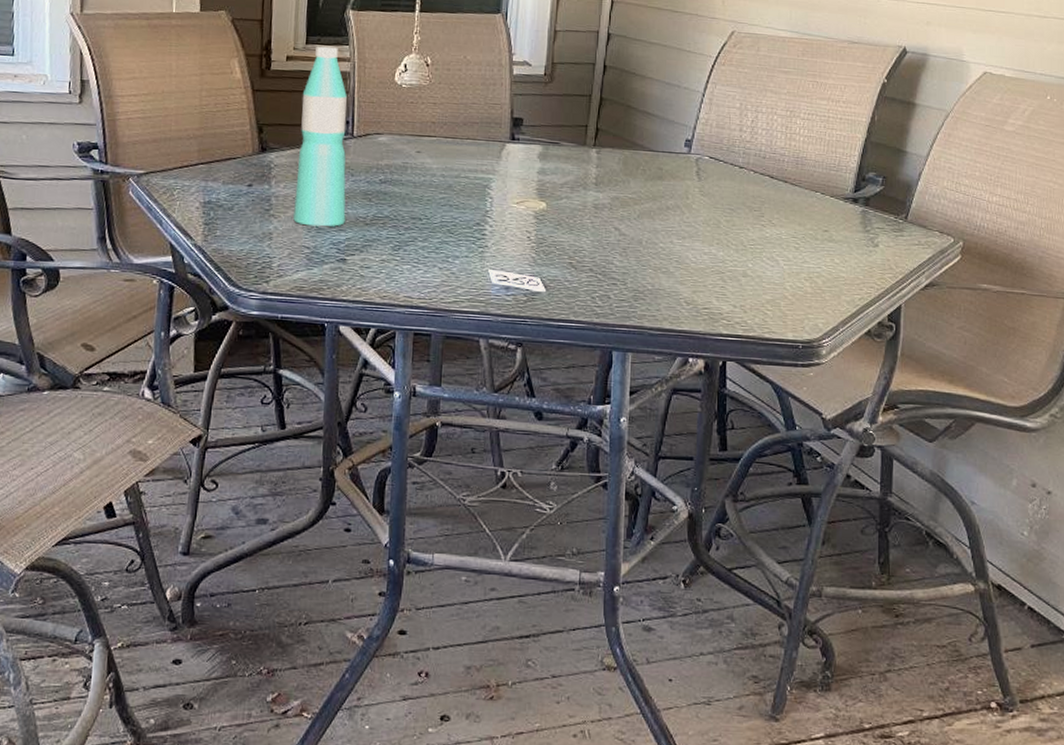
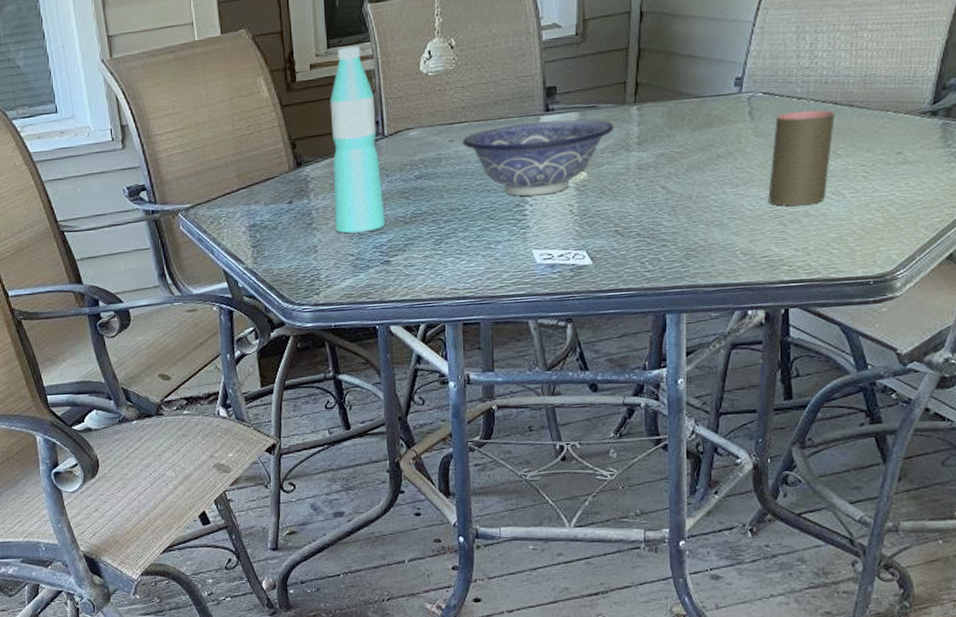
decorative bowl: none [430,146,574,218] -> present [463,119,614,197]
cup: none [711,178,771,266] -> present [768,110,835,206]

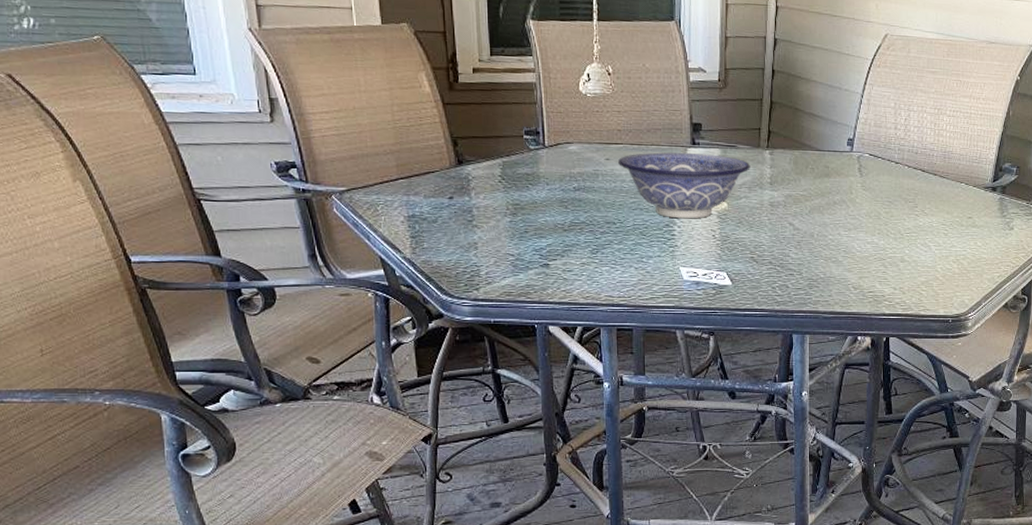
water bottle: present [329,46,385,234] -> none [492,57,545,235]
cup: present [768,110,835,206] -> none [873,173,923,252]

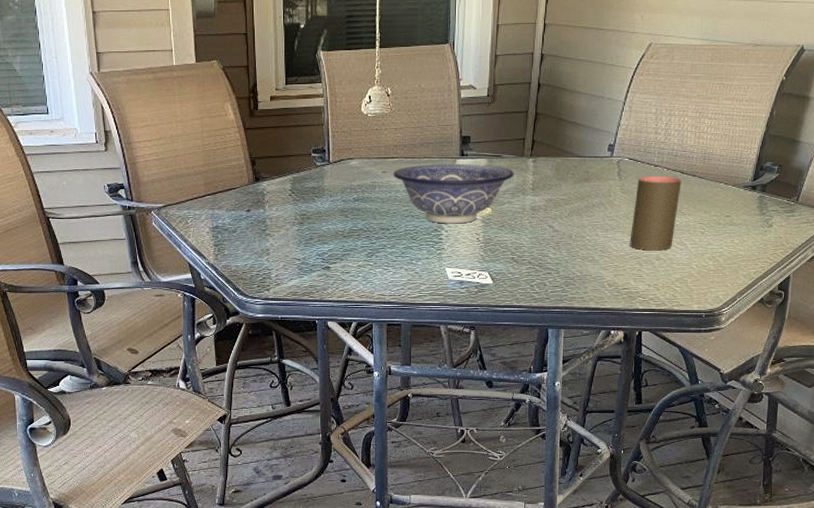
cup: none [873,173,923,252] -> present [629,176,682,251]

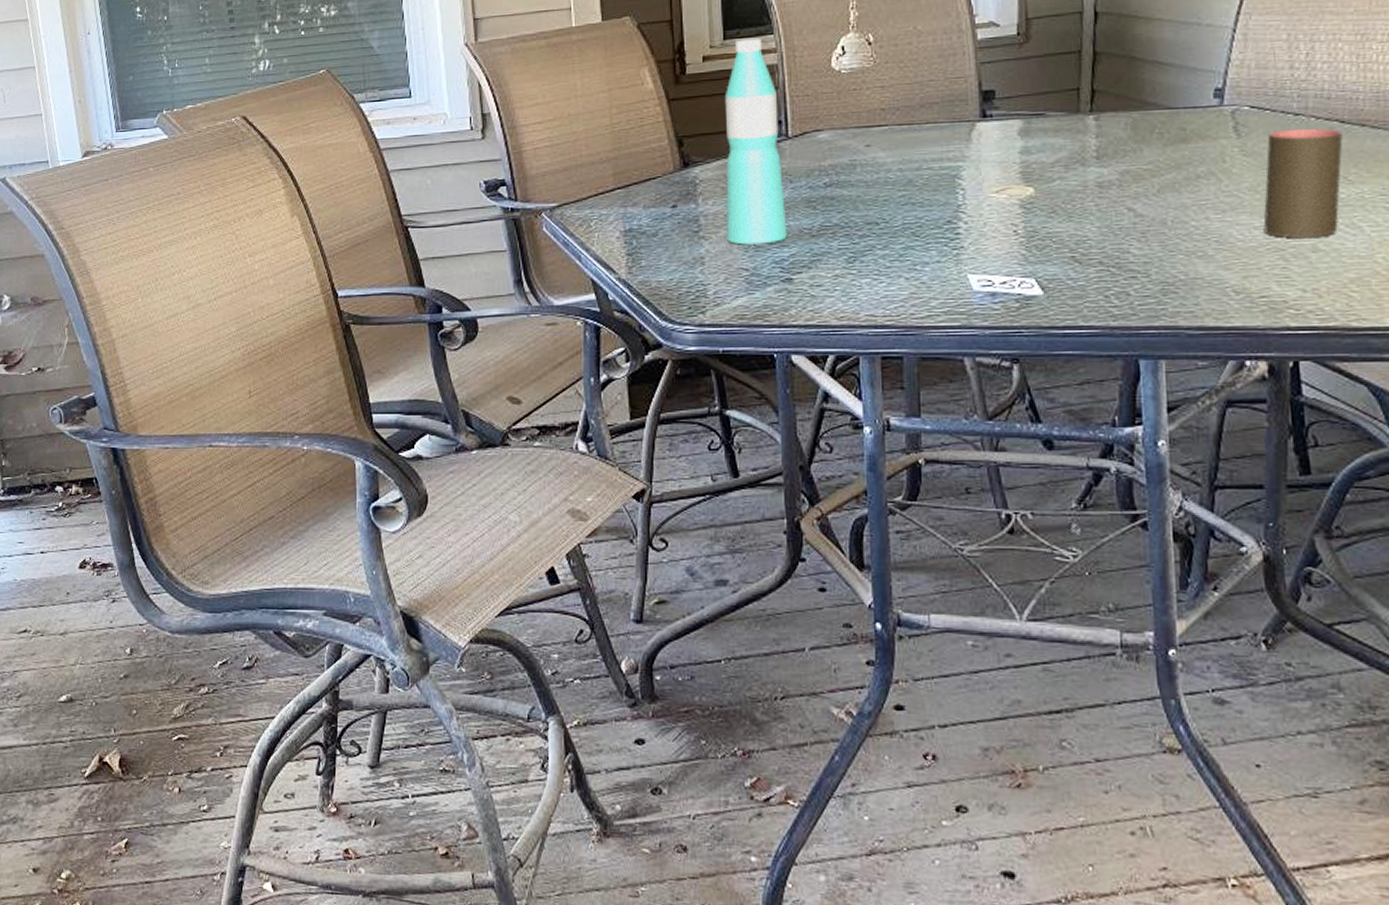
water bottle: none [285,85,327,241] -> present [724,38,788,245]
decorative bowl: present [394,164,514,224] -> none [882,127,1067,213]

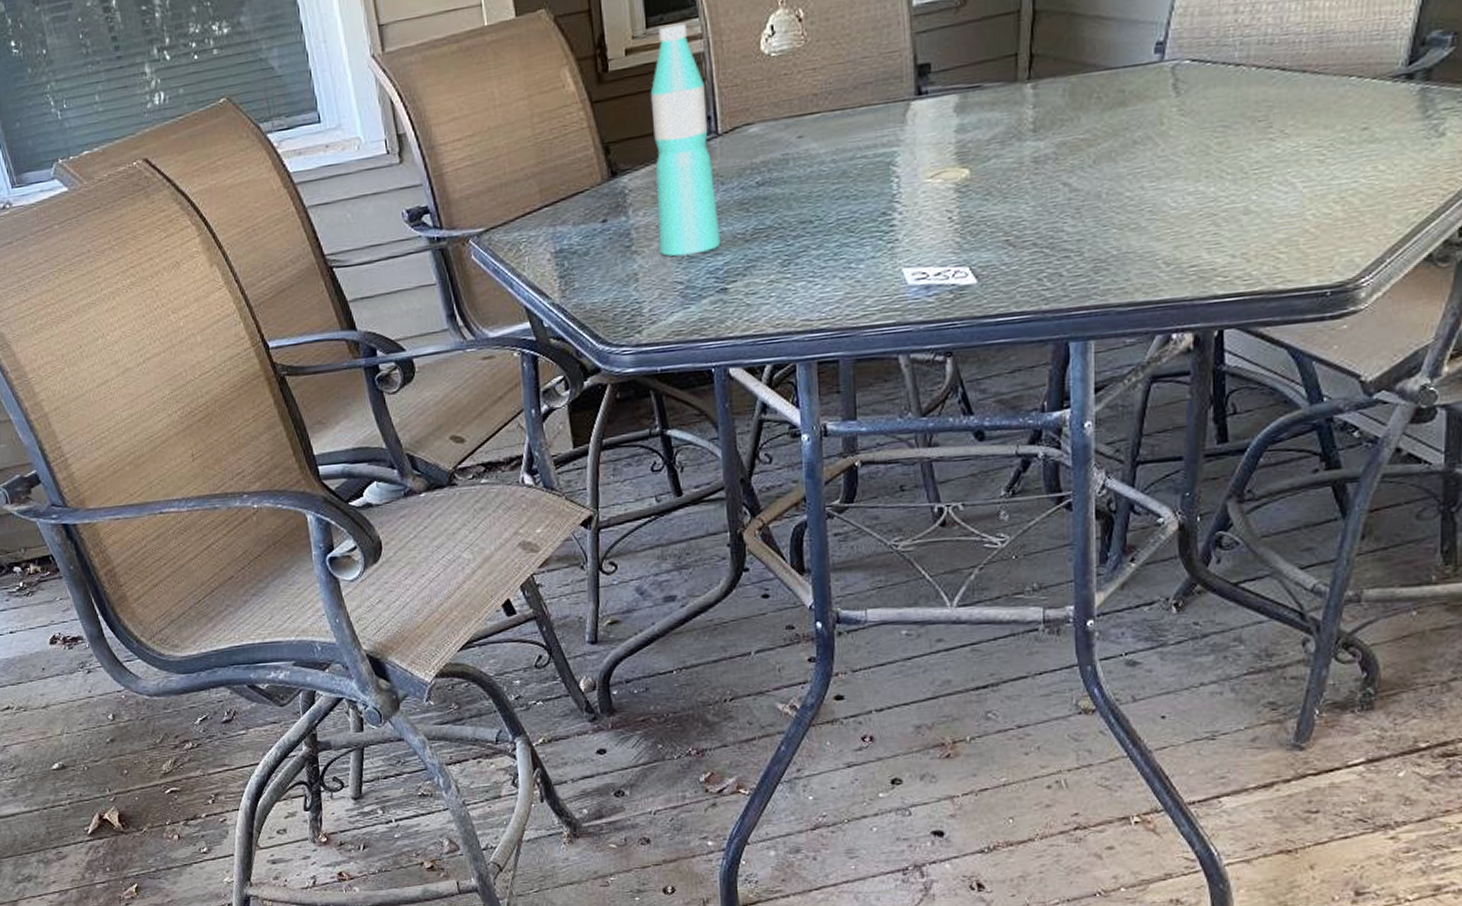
cup: present [1263,128,1343,239] -> none [1197,78,1282,202]

